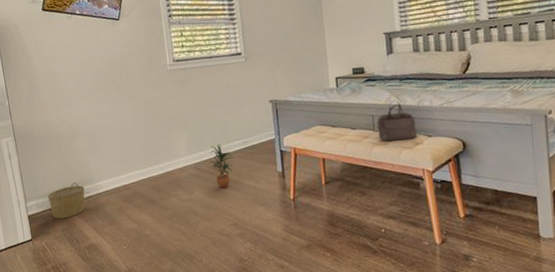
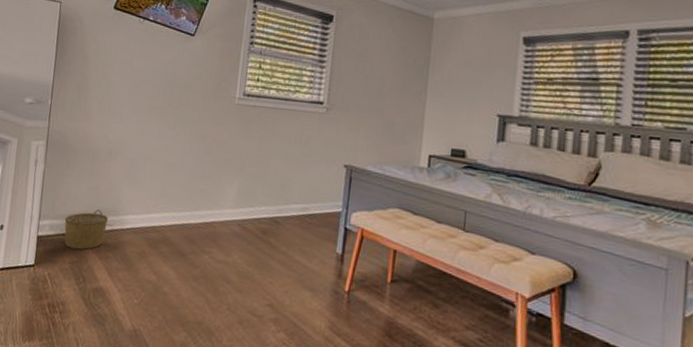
potted plant: present [209,143,234,189] -> none [257,202,288,258]
handbag: present [376,99,418,142] -> none [468,197,518,253]

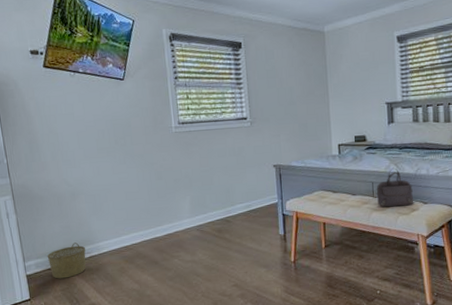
handbag: none [468,197,518,253] -> present [376,167,414,208]

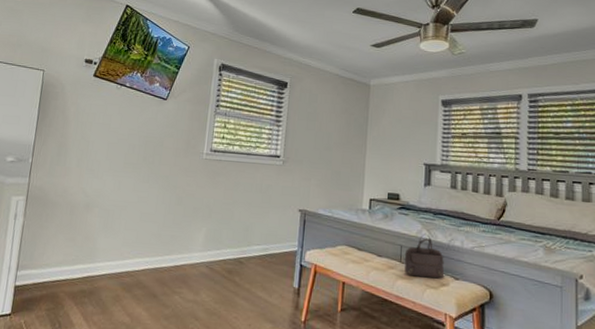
basket: present [47,242,86,279] -> none [41,258,85,297]

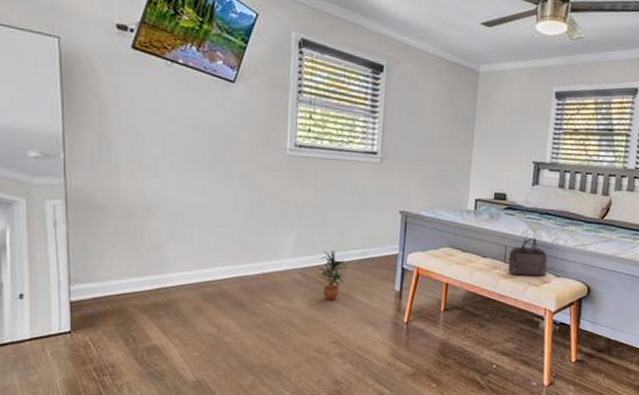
potted plant: none [223,244,250,295] -> present [318,249,348,301]

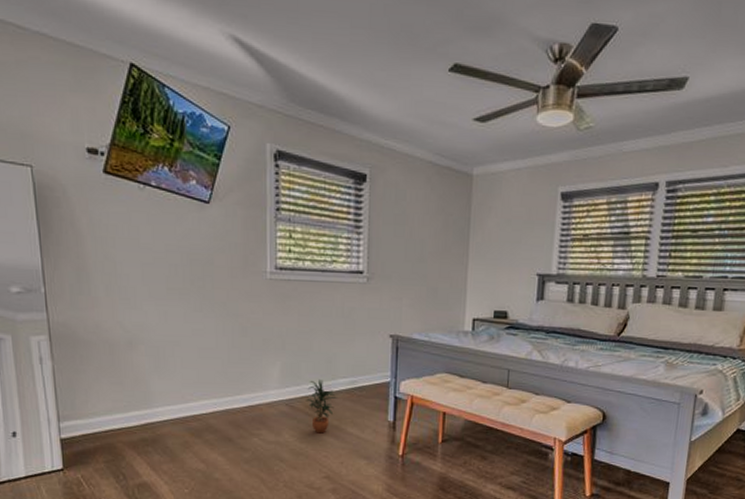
handbag: present [508,233,548,277] -> none [511,354,556,403]

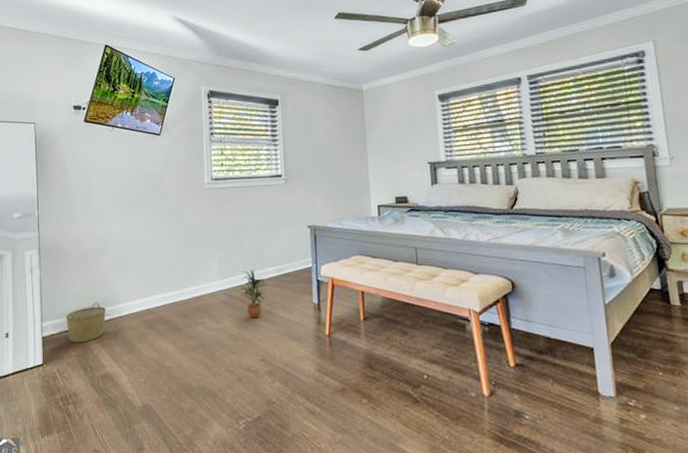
basket: none [89,404,141,448] -> present [65,303,107,343]

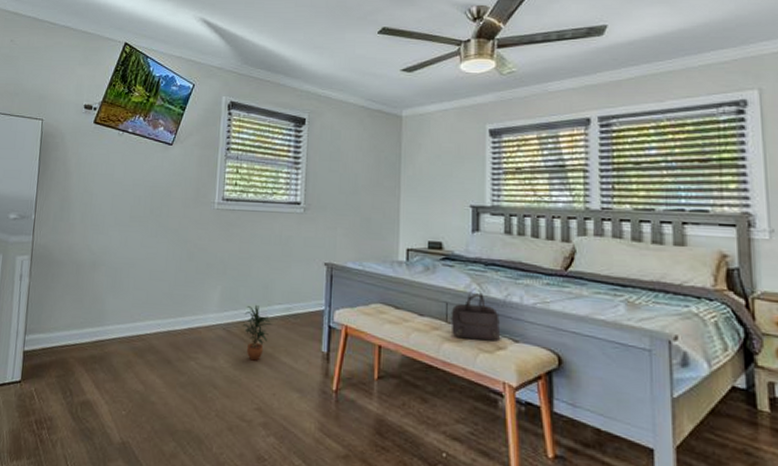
basket: present [65,303,107,343] -> none [50,321,94,363]
handbag: none [420,232,464,277] -> present [451,287,501,342]

